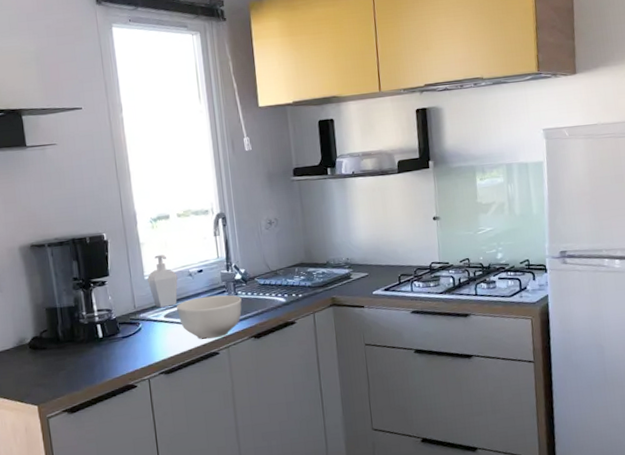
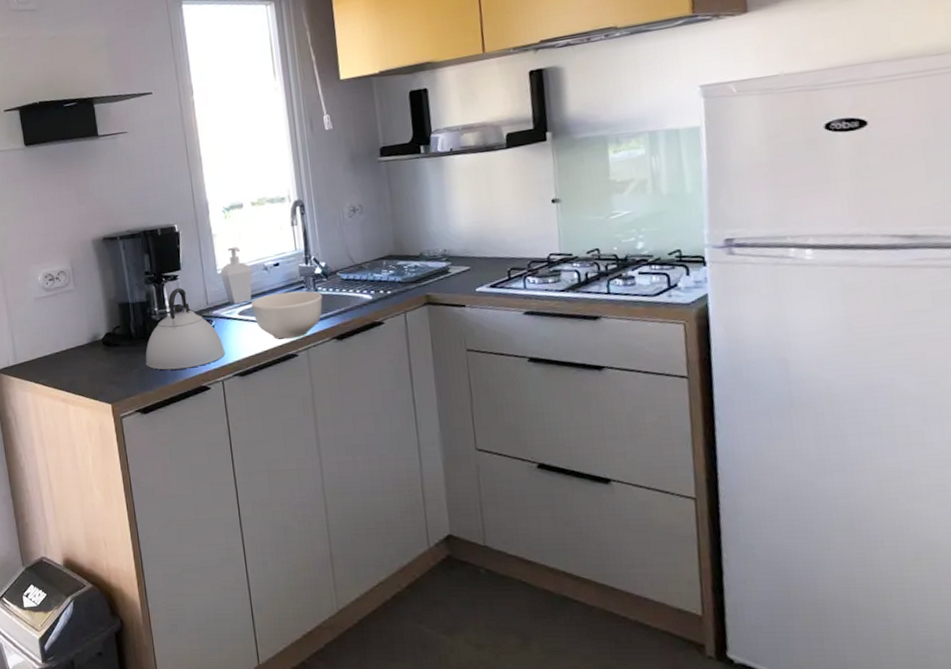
kettle: none [73,292,152,371] -> present [145,287,225,370]

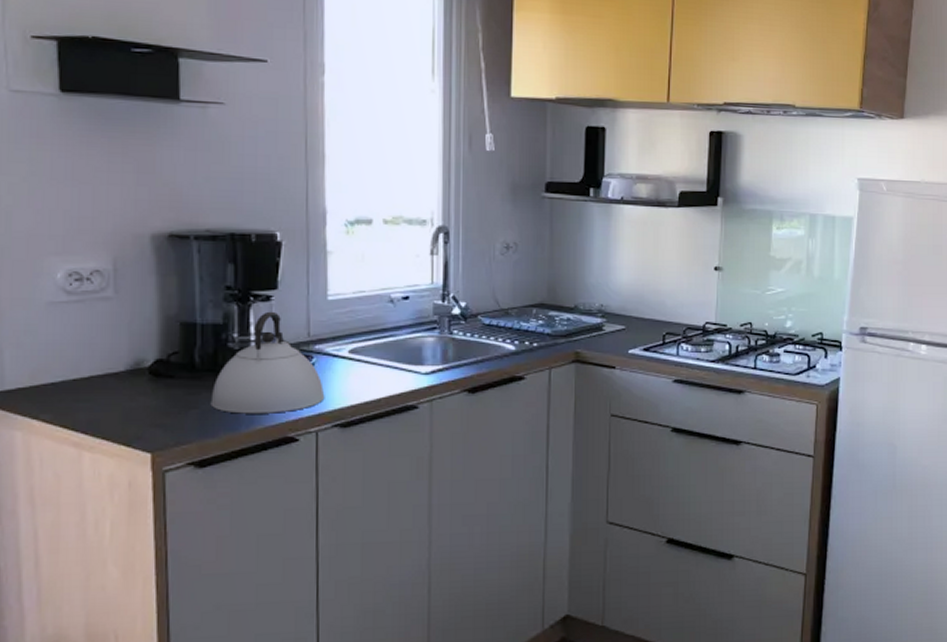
soap bottle: present [220,246,253,305] -> none [332,270,373,340]
bowl: present [250,291,323,340] -> none [366,332,457,388]

